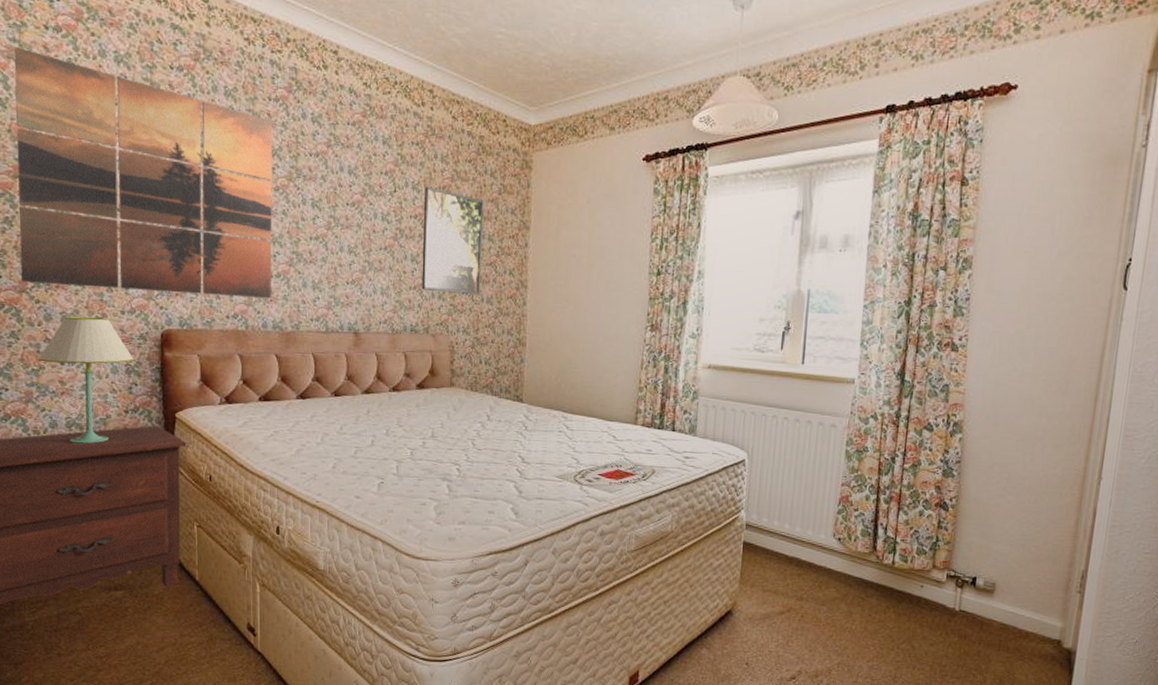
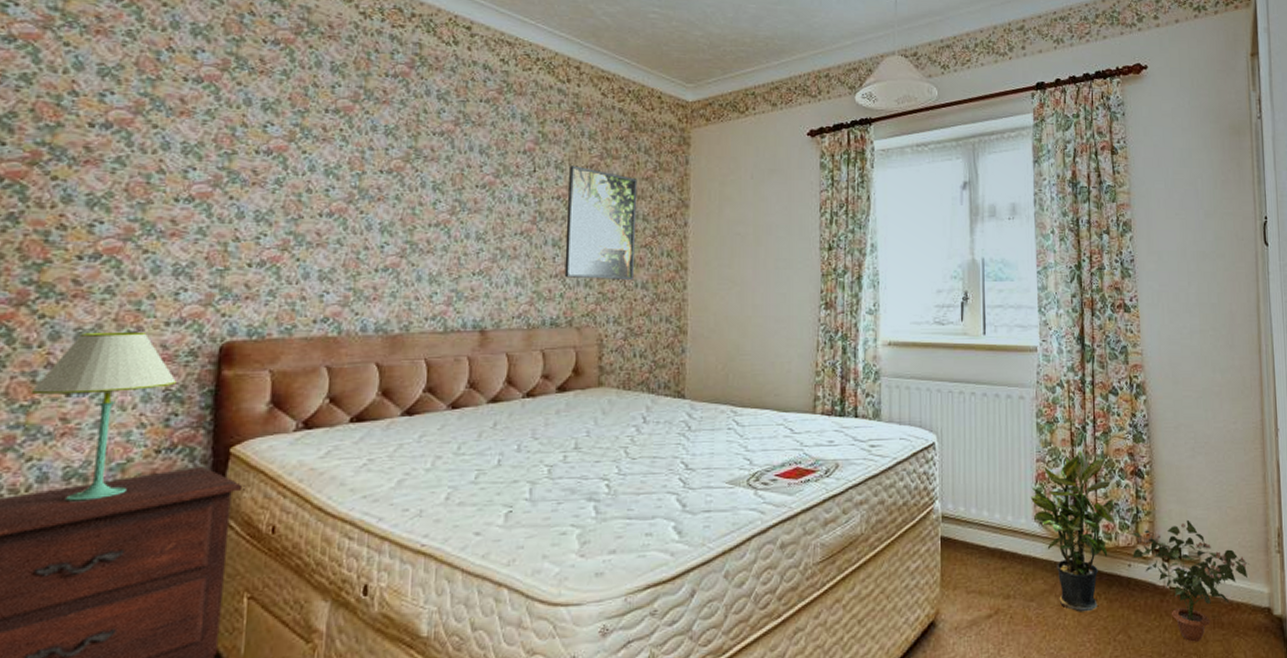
wall art: present [14,46,273,299] -> none [22,15,390,297]
potted plant: none [831,479,915,621] -> present [1030,450,1115,612]
potted plant: none [926,552,1047,660] -> present [1132,519,1250,642]

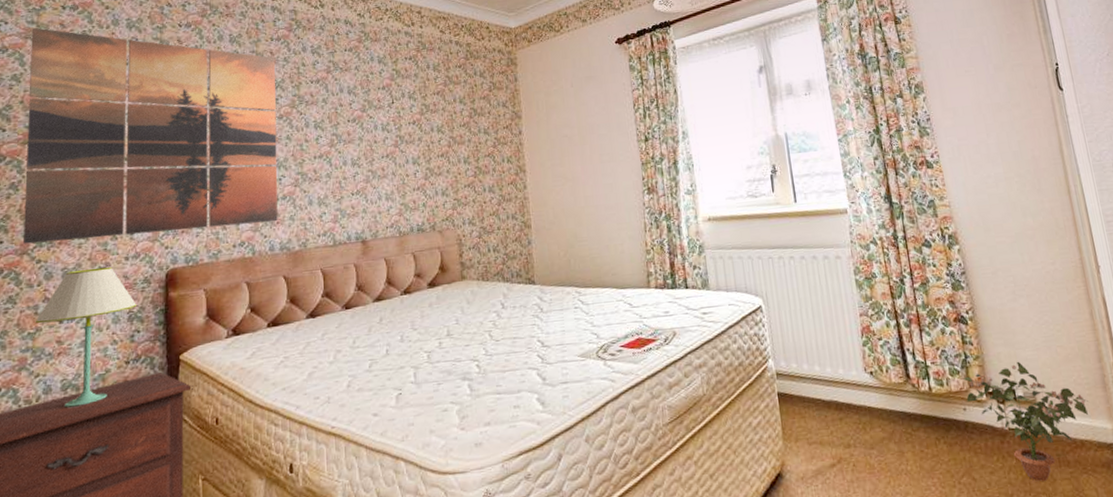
wall art: none [22,15,390,297] -> present [24,27,278,244]
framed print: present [564,165,638,281] -> none [420,94,482,190]
potted plant: present [1030,450,1115,612] -> none [858,302,944,458]

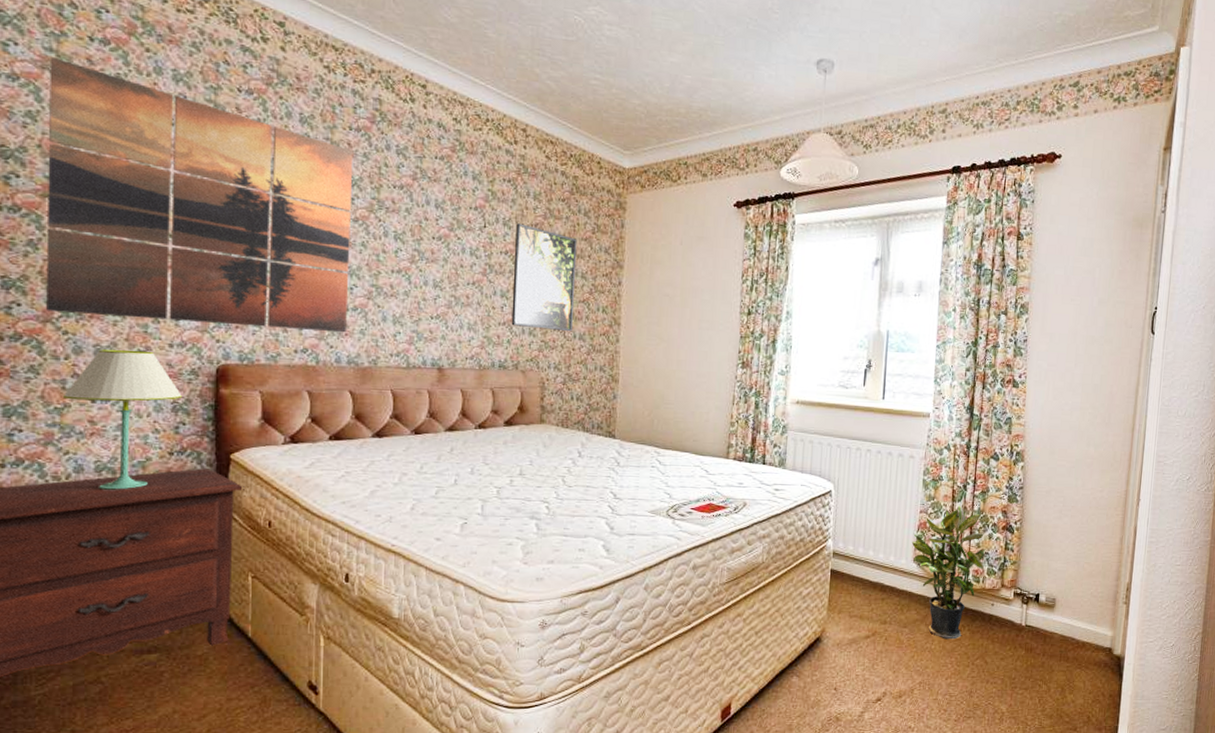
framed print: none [420,94,482,190] -> present [511,223,577,332]
potted plant: none [858,302,944,458] -> present [911,505,985,640]
potted plant: present [963,361,1089,482] -> none [996,570,1099,670]

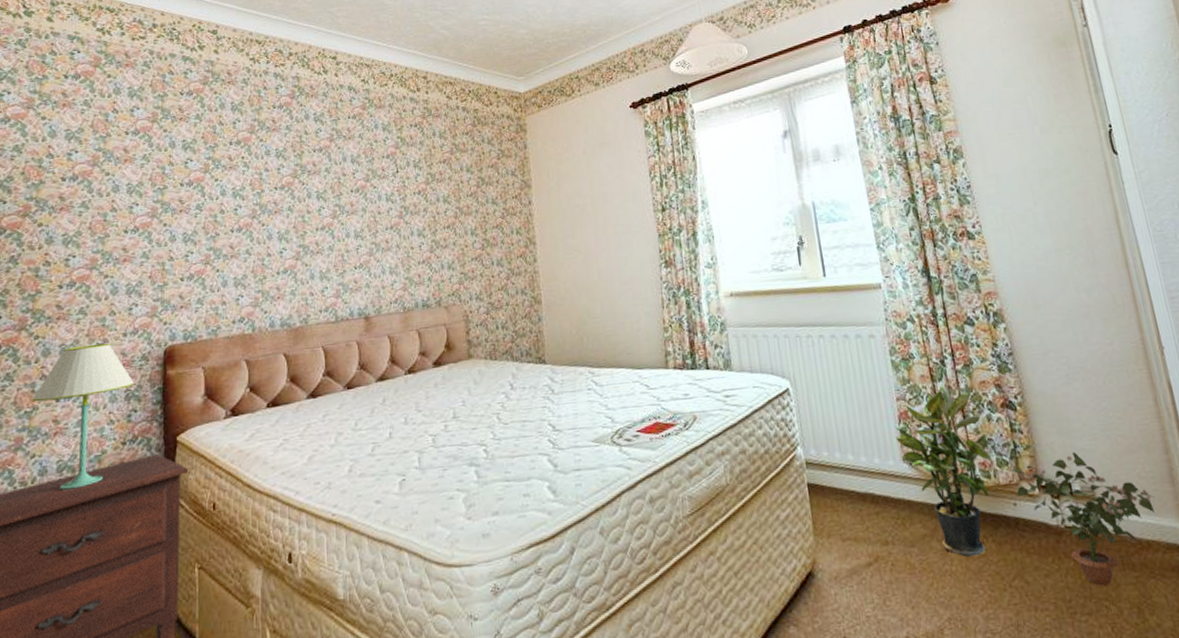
wall art: present [46,56,354,333] -> none [22,97,279,320]
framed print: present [511,223,577,332] -> none [426,162,489,263]
potted plant: none [996,570,1099,670] -> present [1012,451,1156,586]

